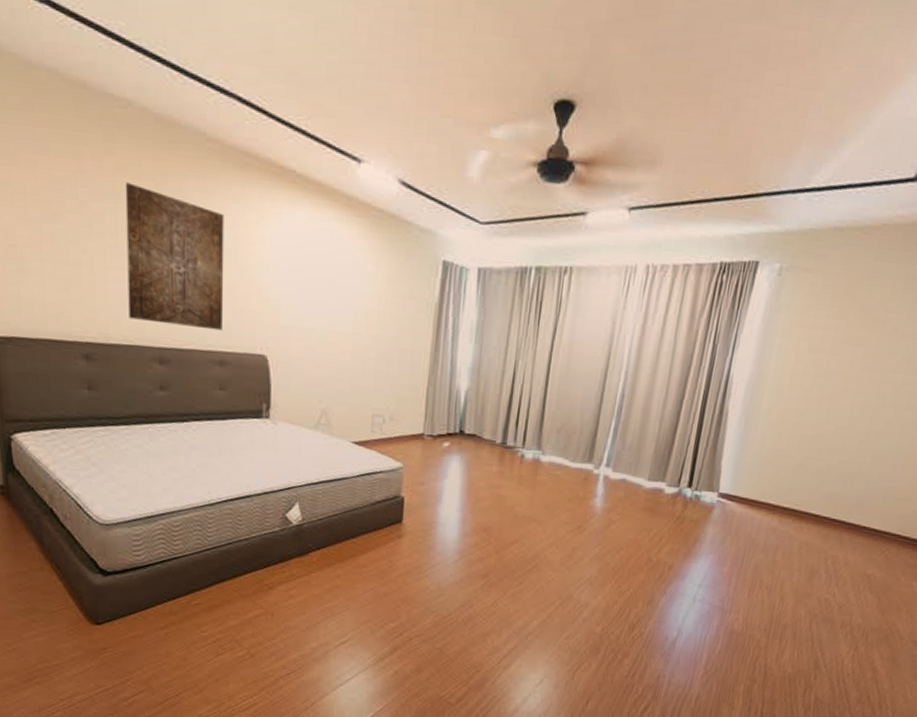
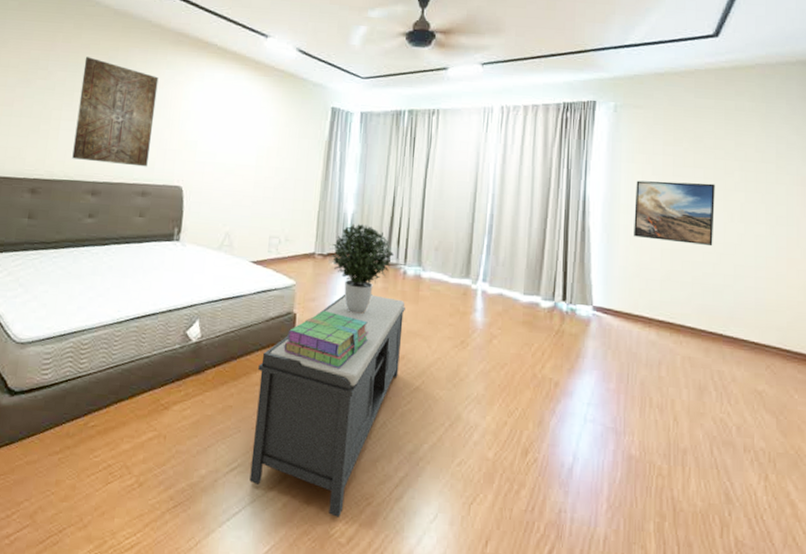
bench: none [361,478,521,682] -> present [249,294,405,517]
stack of books: none [391,494,481,553] -> present [283,310,368,369]
potted plant: none [441,401,512,499] -> present [330,223,395,315]
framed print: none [774,359,874,433] -> present [634,180,715,247]

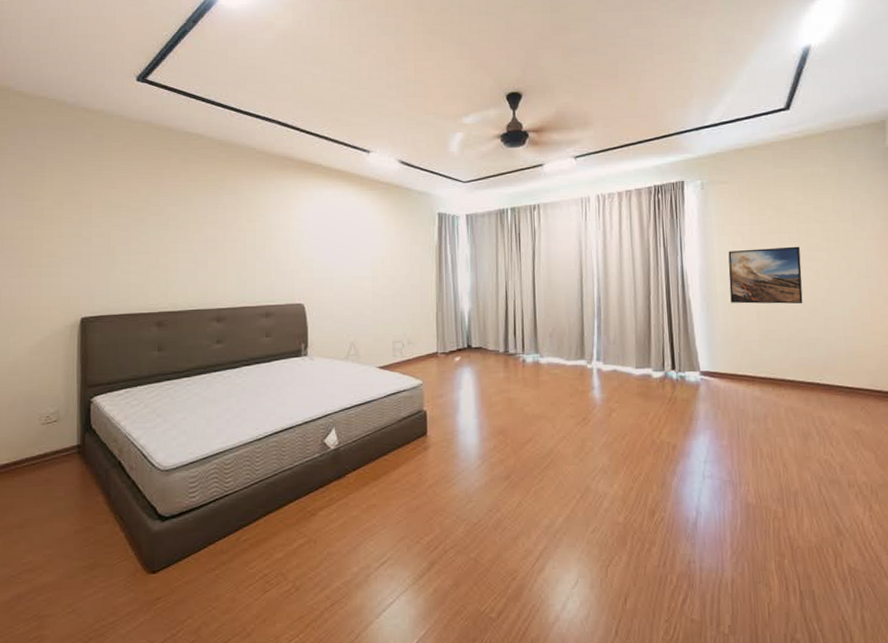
wall art: present [72,57,159,167] -> none [194,189,269,290]
bench: present [249,294,405,517] -> none [396,385,528,595]
stack of books: present [283,310,368,369] -> none [418,405,496,458]
potted plant: present [330,223,395,315] -> none [452,319,513,405]

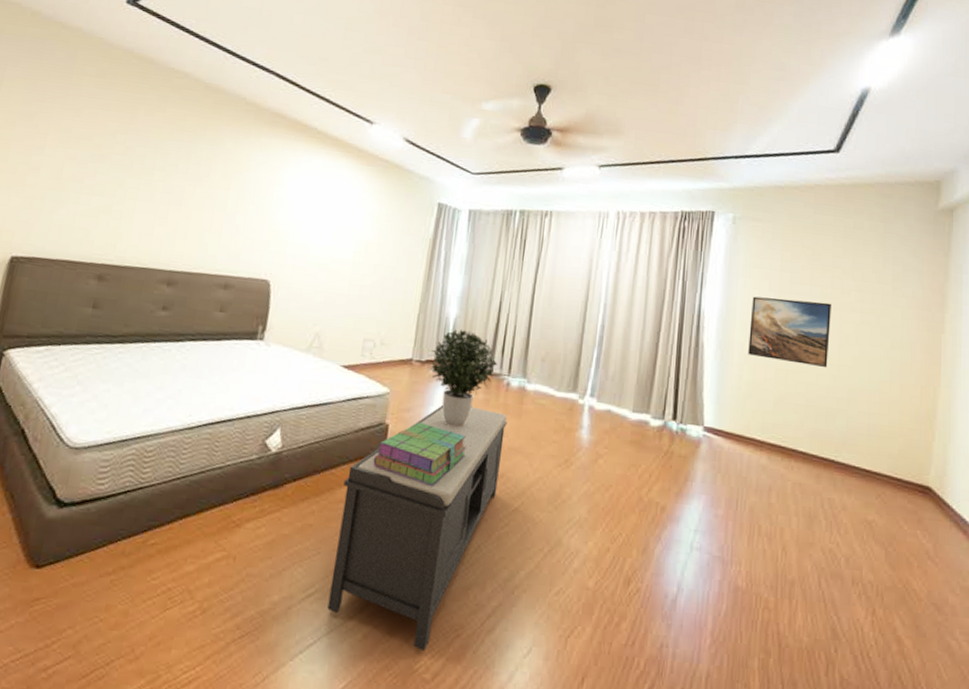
bench: none [396,385,528,595] -> present [327,406,507,651]
stack of books: none [418,405,496,458] -> present [373,422,466,487]
potted plant: none [452,319,513,405] -> present [429,328,498,428]

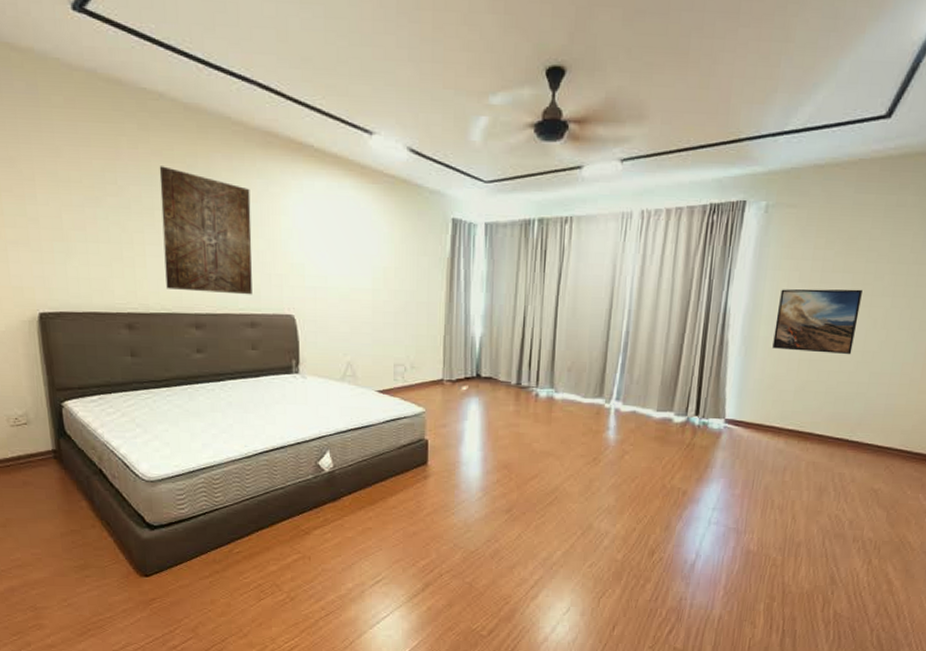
wall art: none [147,133,250,257] -> present [159,166,252,295]
bench: present [327,406,507,651] -> none [394,418,538,615]
stack of books: present [373,422,466,487] -> none [418,436,501,490]
potted plant: present [429,328,498,428] -> none [459,346,526,438]

